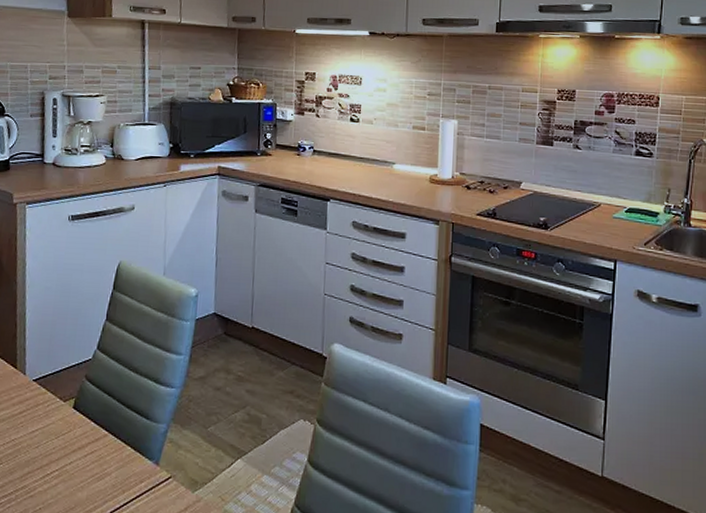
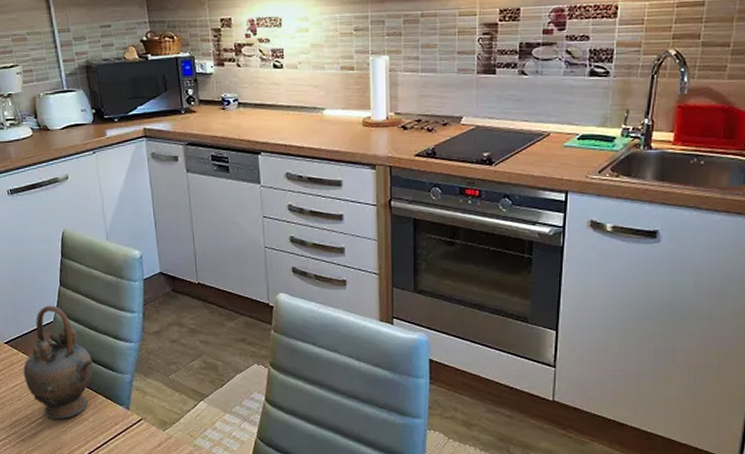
teapot: none [47,340,128,474] -> present [23,305,93,420]

